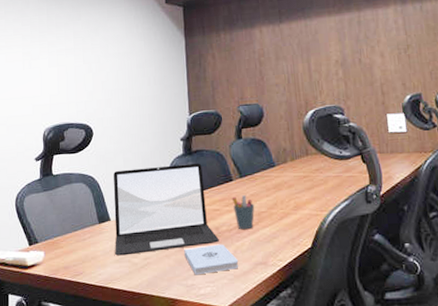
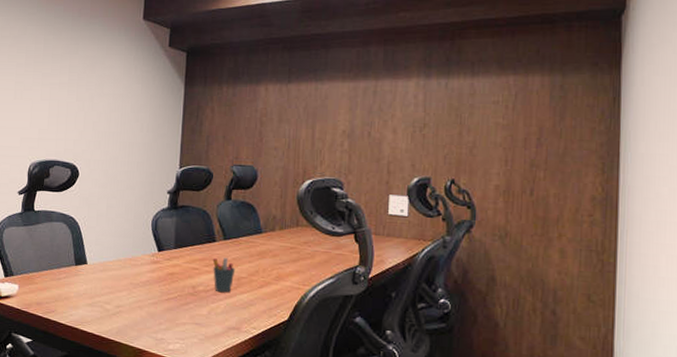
laptop: present [113,163,219,256] -> none [88,215,194,302]
notepad: present [184,244,239,275] -> none [157,302,212,331]

